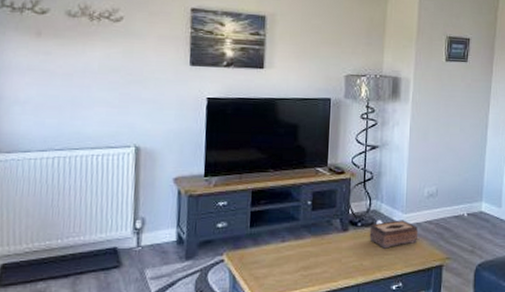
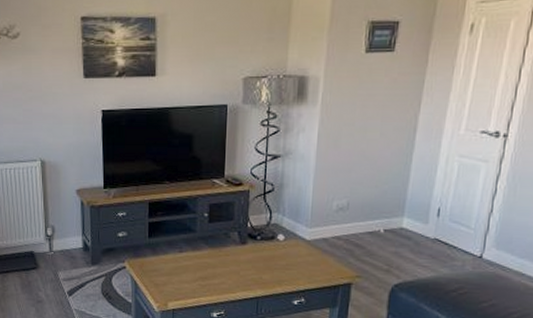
tissue box: present [369,220,418,249] -> none [269,234,324,264]

